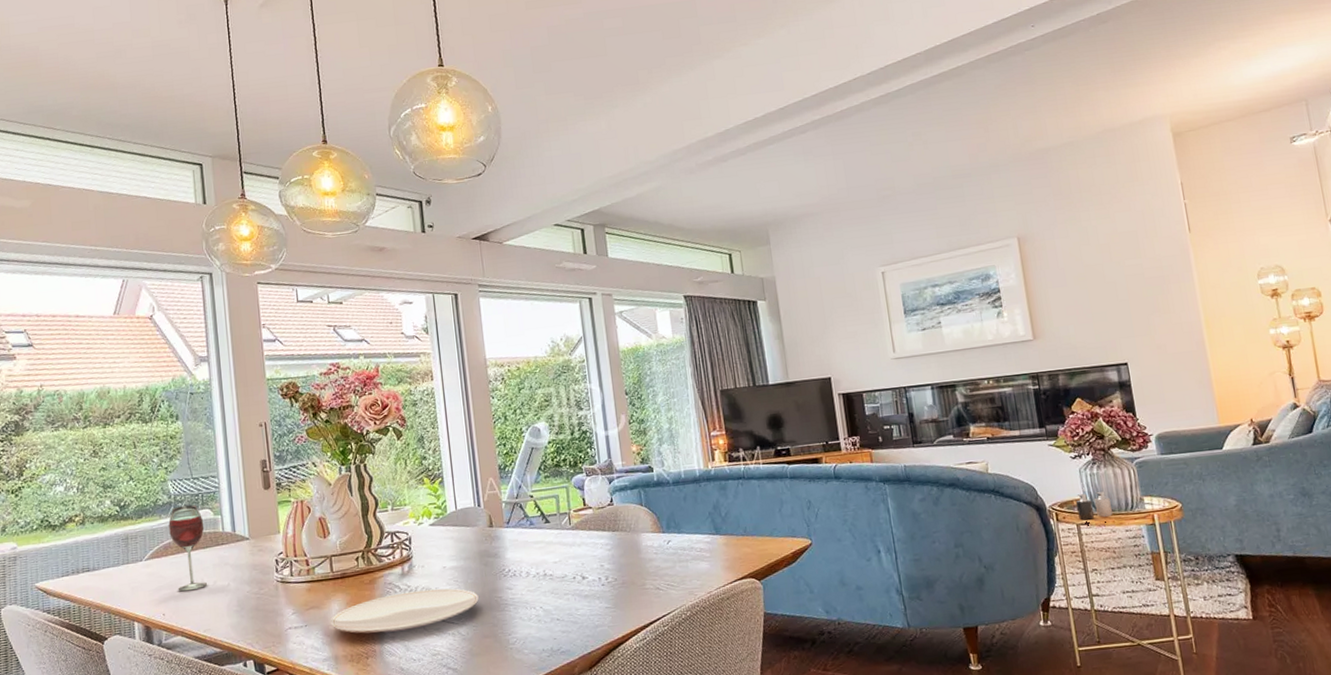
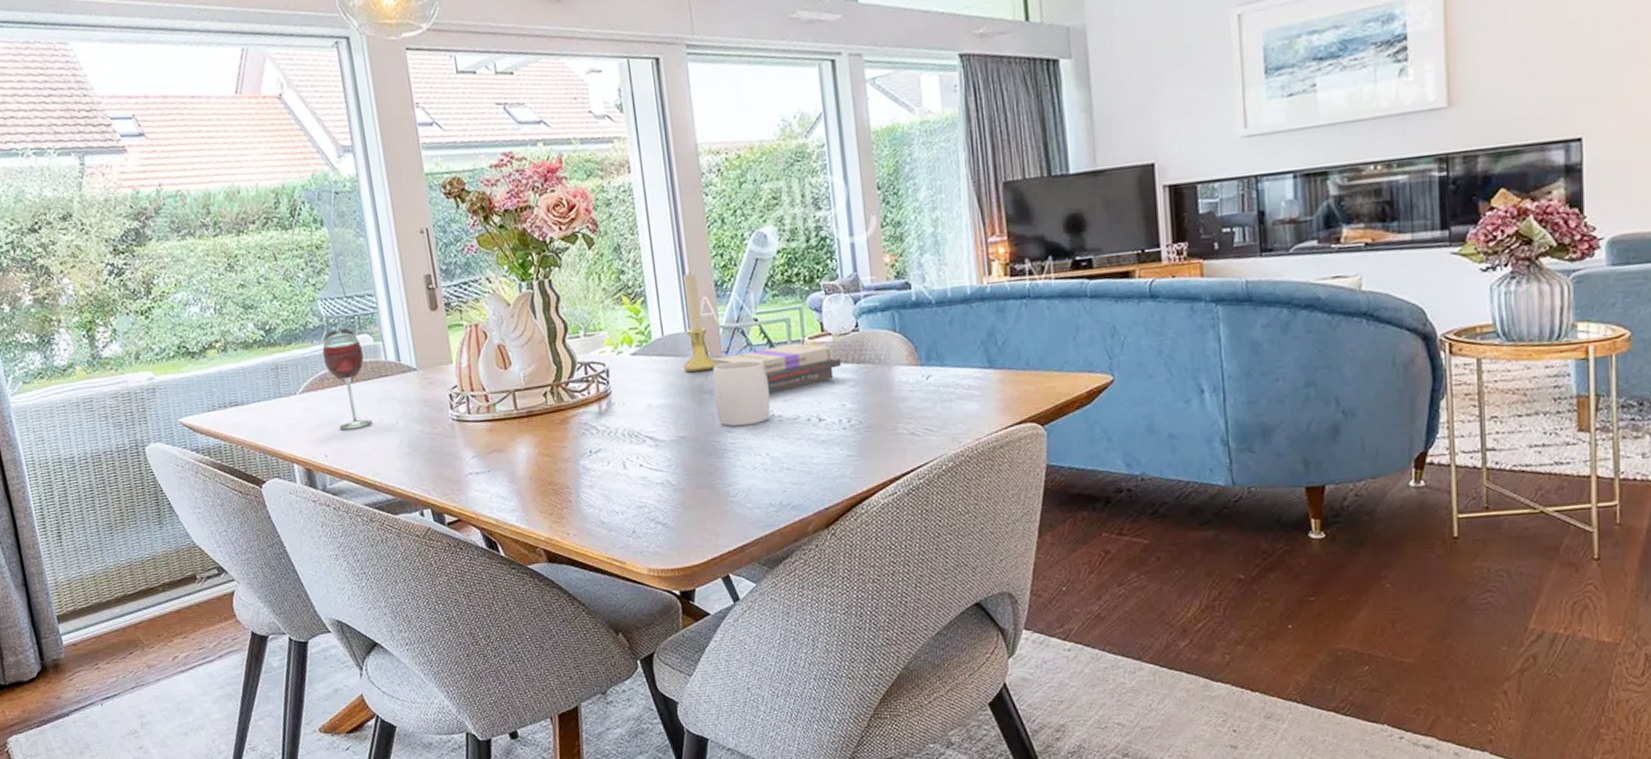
plate: present [330,588,479,634] -> none [516,430,692,481]
candle holder: none [473,458,500,540] -> present [683,272,717,373]
mug: none [496,529,544,584] -> present [712,360,771,427]
books: none [497,515,600,556] -> present [713,343,842,393]
candle: present [1076,490,1113,520] -> none [1481,314,1529,353]

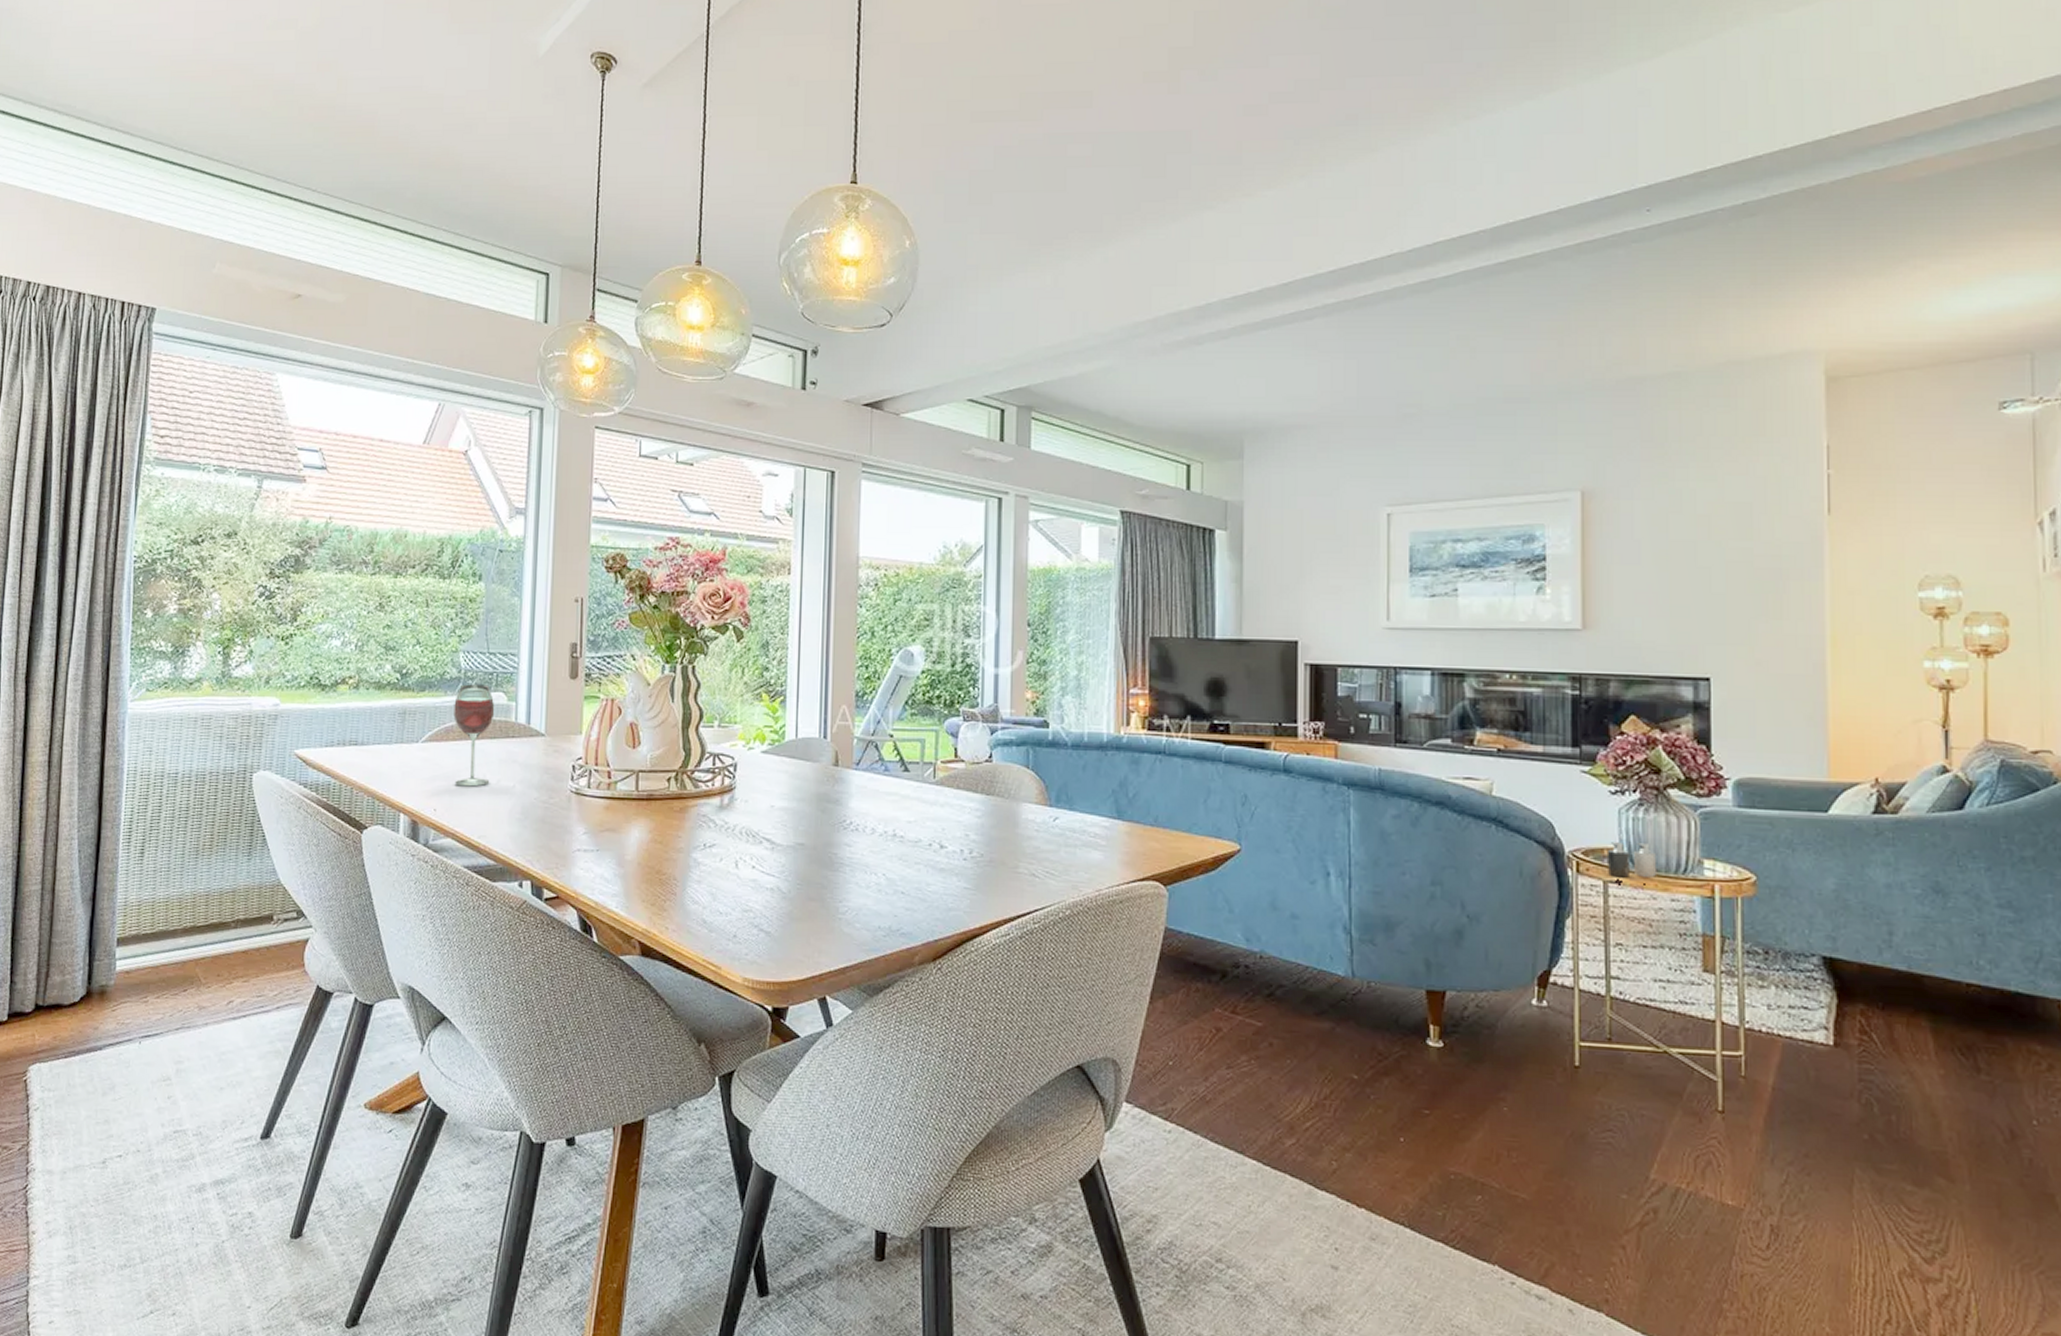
candle holder: present [683,272,717,373] -> none [813,679,846,780]
mug: present [712,360,771,427] -> none [837,774,895,842]
books: present [713,343,842,393] -> none [843,765,971,812]
candle: none [1481,314,1529,353] -> present [1608,842,1656,879]

